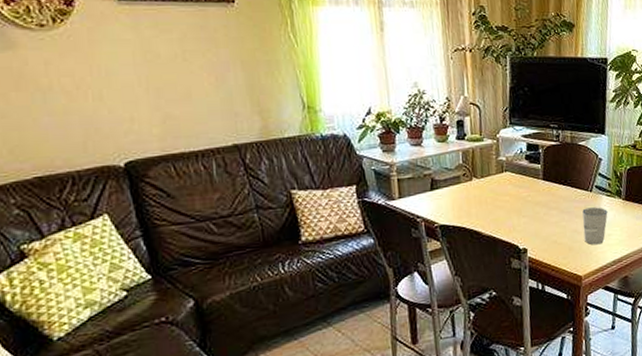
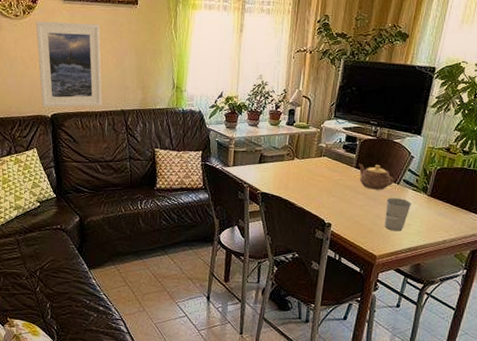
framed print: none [76,31,203,154] -> present [35,21,102,108]
teapot: none [545,173,586,202] -> present [358,163,394,190]

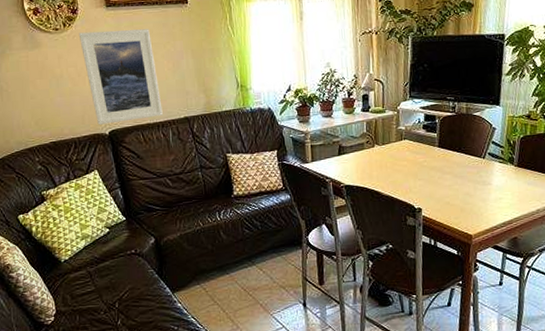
teapot: present [358,163,394,190] -> none [441,141,479,168]
cup: present [384,198,411,232] -> none [474,172,500,207]

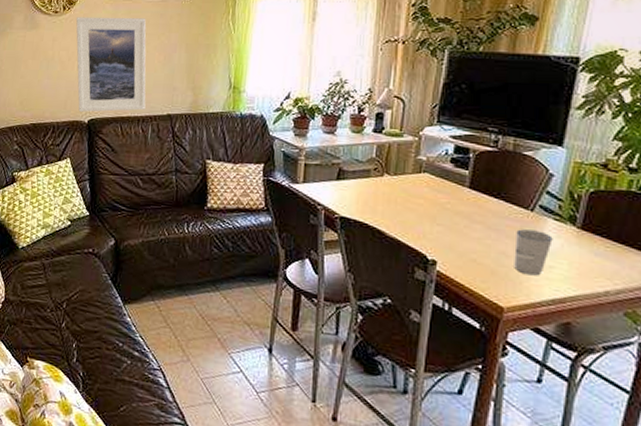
cup: none [474,172,500,207] -> present [514,229,553,276]

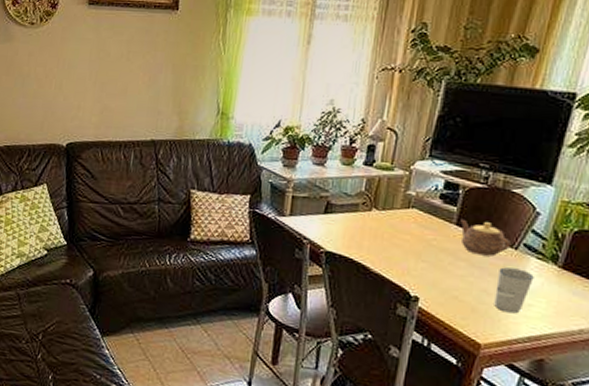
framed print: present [76,17,147,112] -> none [54,30,131,135]
teapot: none [473,182,526,219] -> present [460,218,511,256]

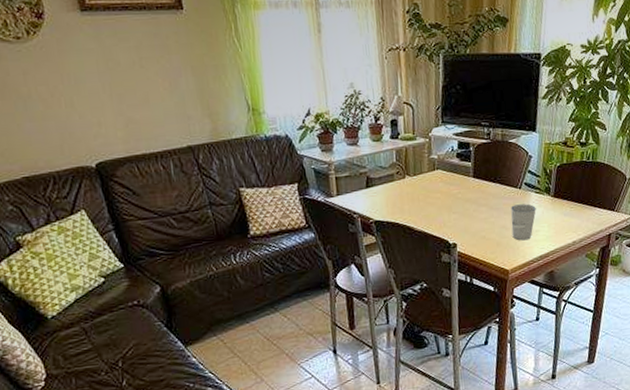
teapot: present [460,218,511,256] -> none [476,171,515,199]

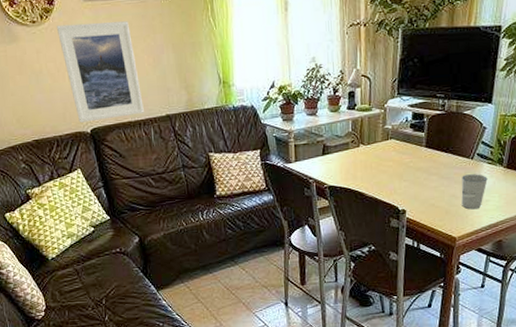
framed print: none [47,39,161,156] -> present [56,21,144,123]

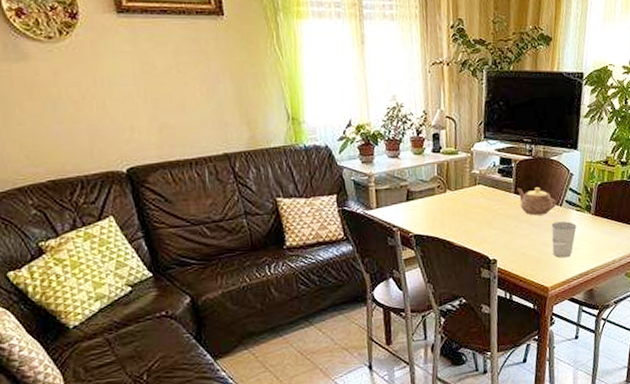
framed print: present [56,21,144,123] -> none [80,43,196,160]
teapot: none [428,141,467,169] -> present [517,187,556,216]

